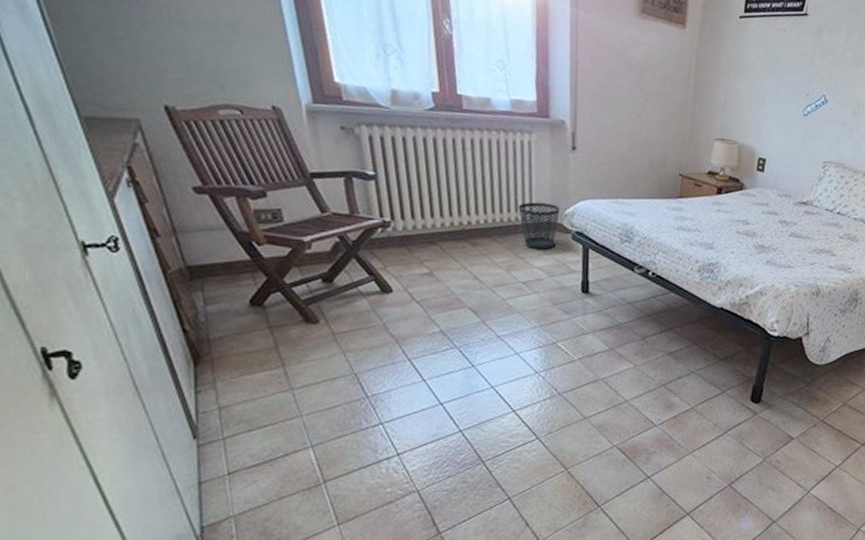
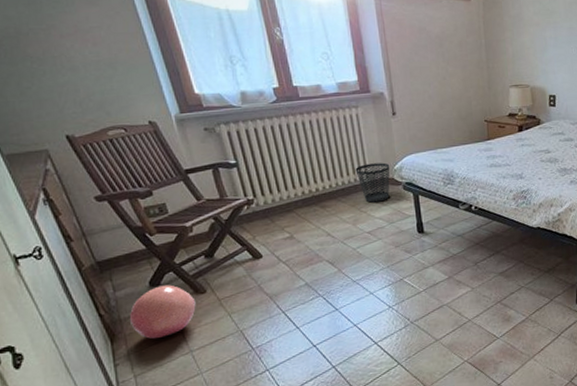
ball: none [219,306,305,368] -> present [129,285,196,339]

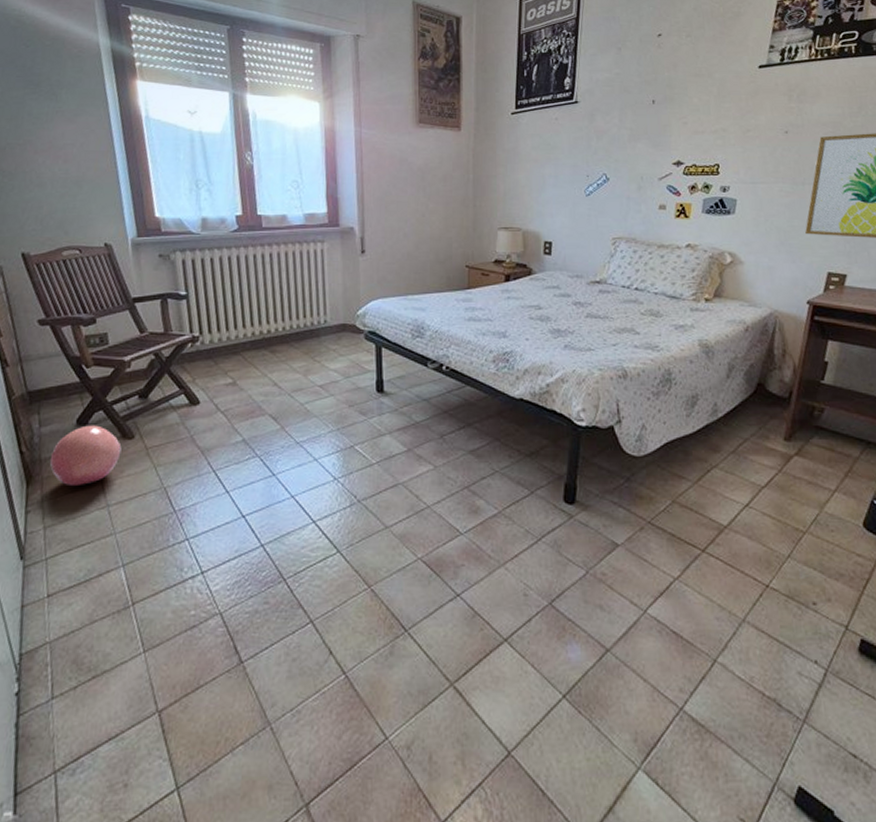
wastebasket: present [355,162,390,203] -> none [313,306,353,351]

